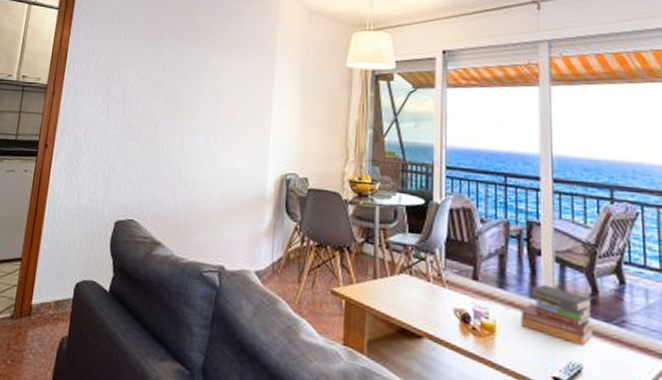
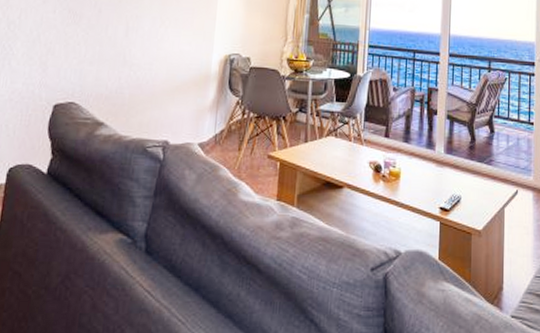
books: present [521,284,593,346] -> none [419,137,471,181]

